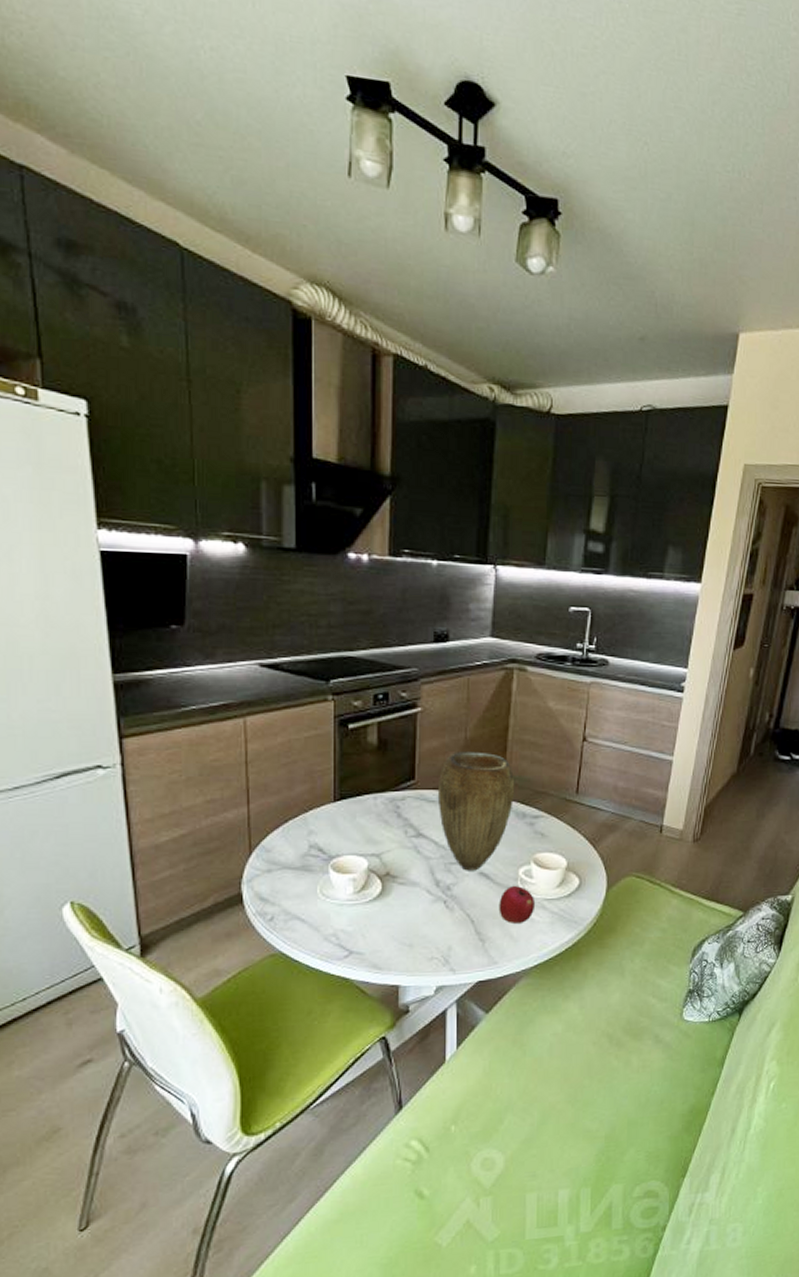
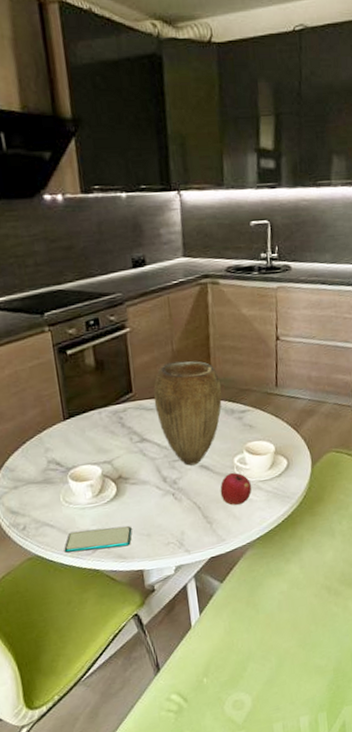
smartphone: none [313,930,393,956] -> present [64,526,132,553]

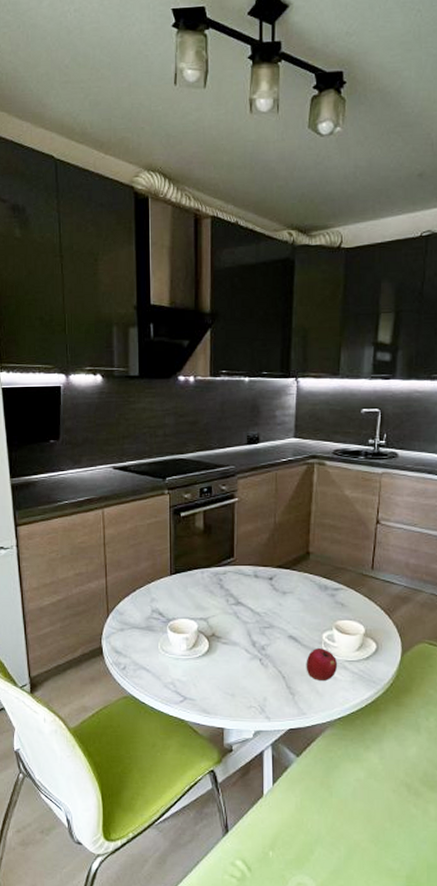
smartphone: present [64,526,132,553] -> none [155,679,218,702]
vase: present [153,360,223,466] -> none [252,534,318,634]

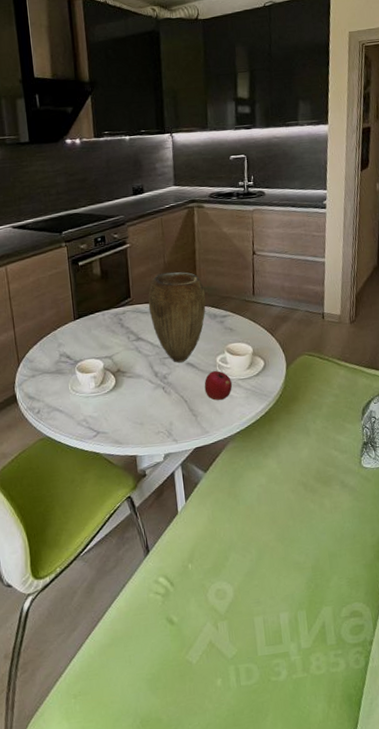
vase: none [252,534,318,634] -> present [148,271,206,363]

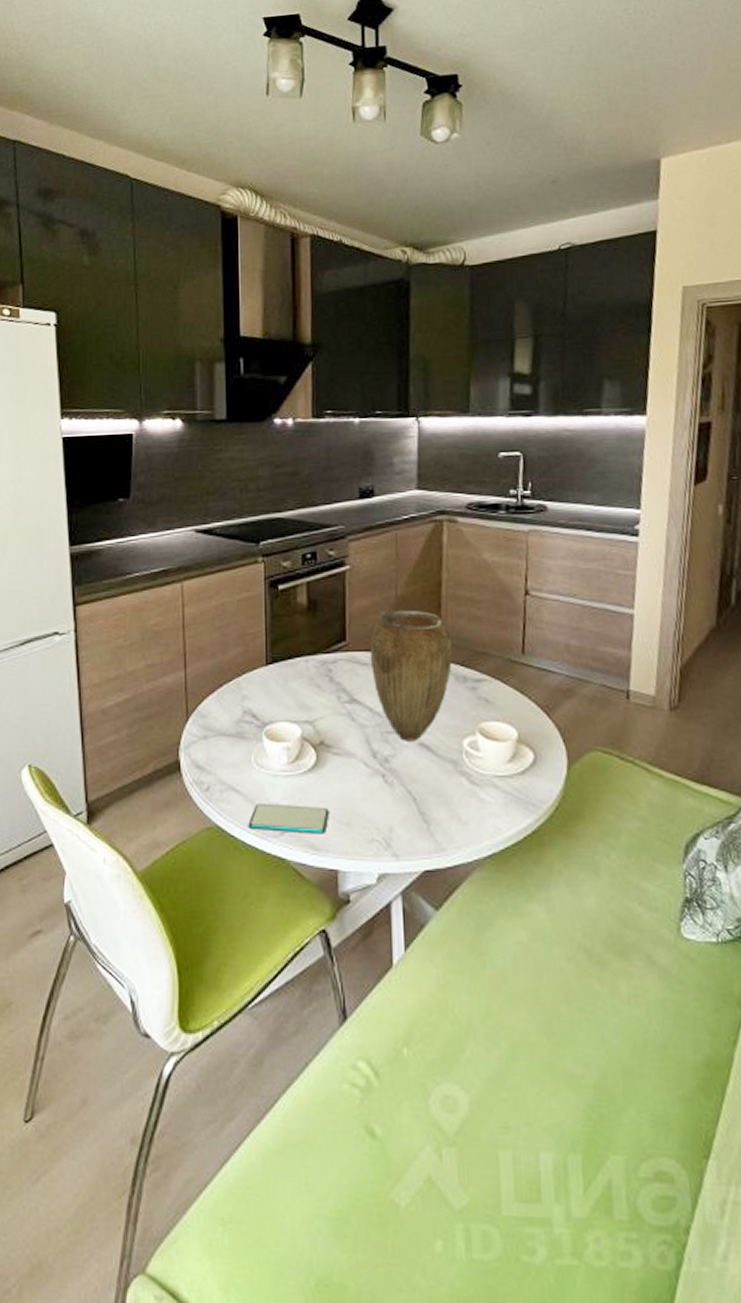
smartphone: none [70,414,128,436] -> present [248,803,329,834]
apple: present [204,371,232,401] -> none [443,760,484,803]

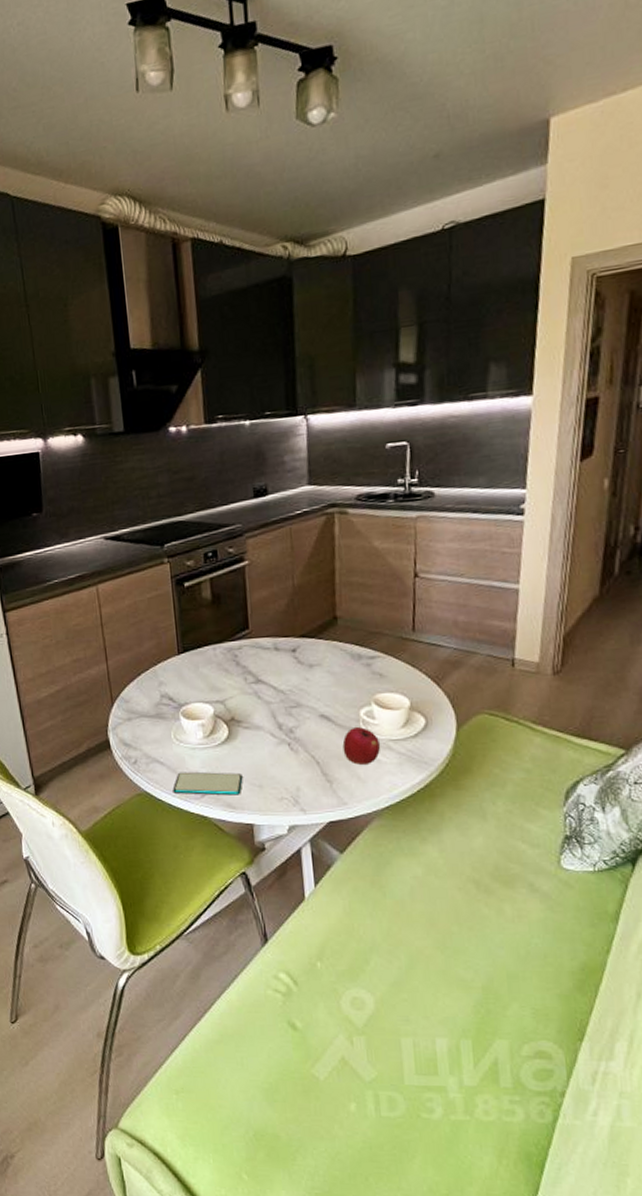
vase: present [370,609,453,741] -> none [271,597,348,714]
apple: none [443,760,484,803] -> present [342,727,380,765]

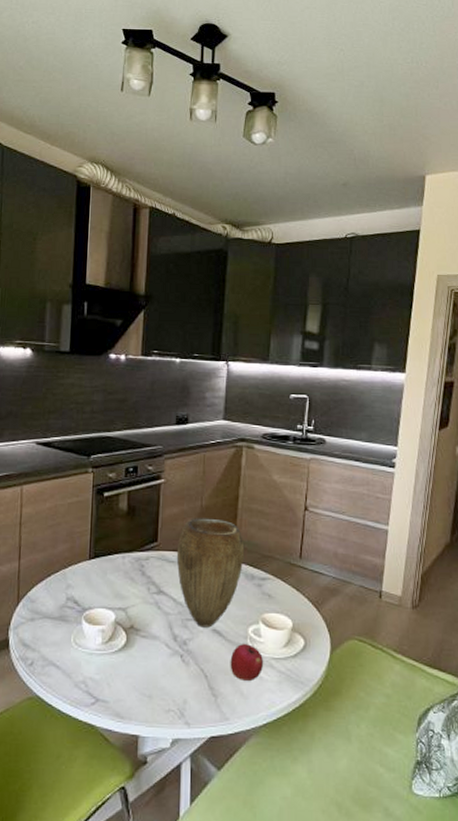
smartphone: present [172,772,243,796] -> none [64,677,134,705]
vase: none [271,597,348,714] -> present [176,518,245,628]

